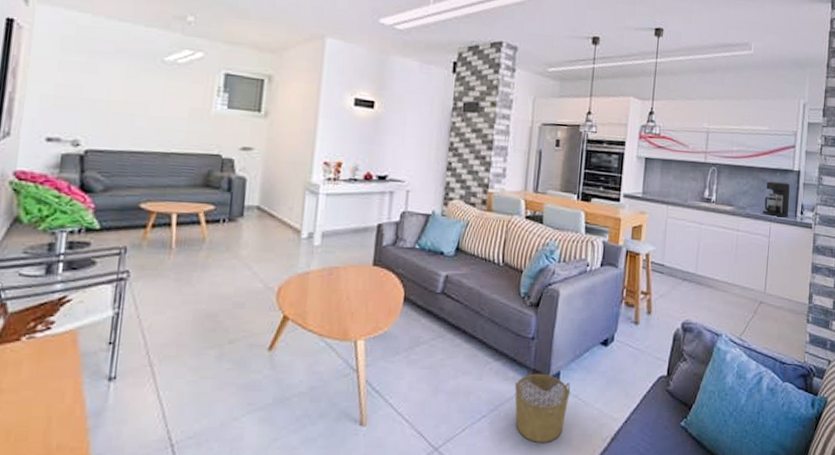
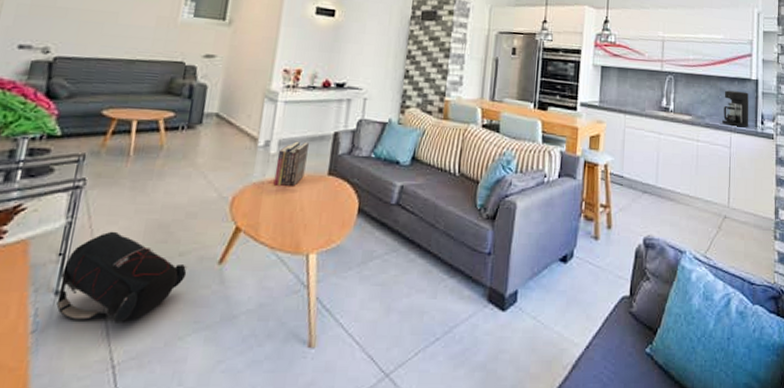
backpack: none [111,321,238,406] -> present [56,231,188,324]
books: none [319,233,352,278] -> present [273,141,309,187]
basket: present [514,373,571,444] -> none [470,292,529,371]

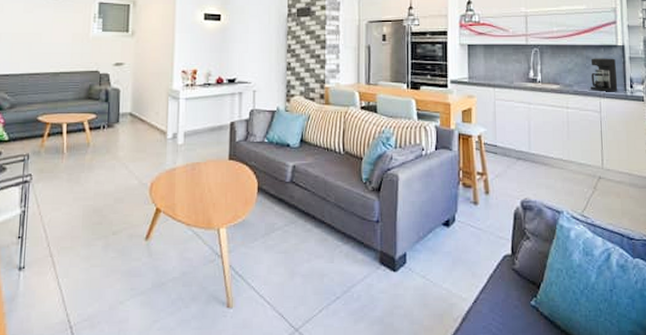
backpack: present [56,231,188,324] -> none [21,216,121,292]
books: present [273,141,309,187] -> none [183,132,210,172]

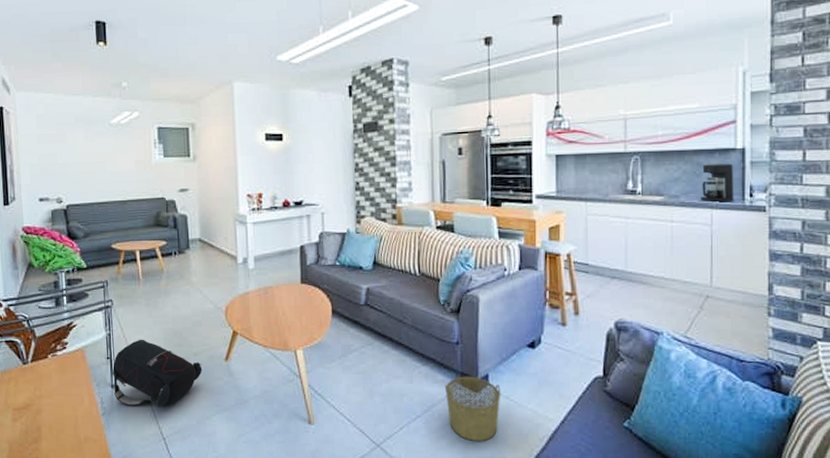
backpack: none [21,216,121,292] -> present [112,339,203,408]
basket: none [364,255,418,324] -> present [444,376,501,442]

